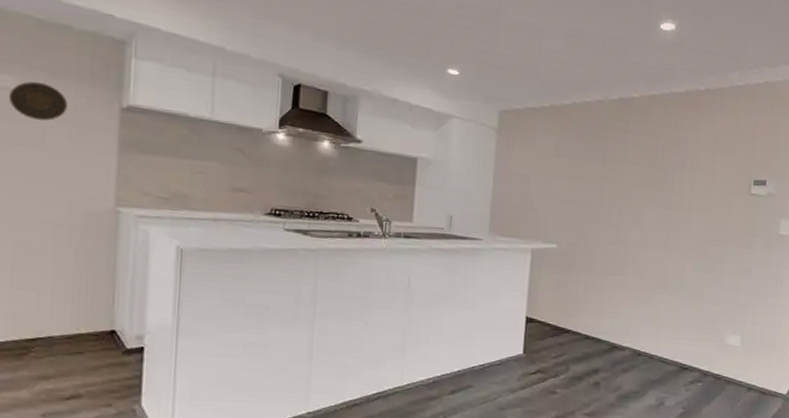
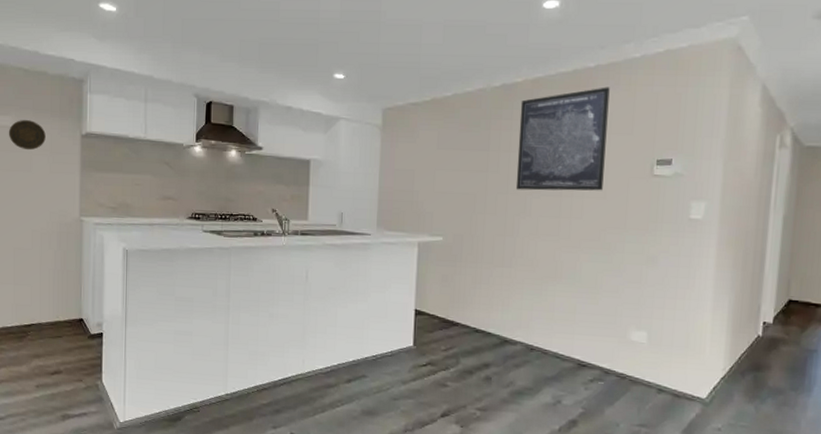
wall art: none [629,109,717,206] -> present [515,87,610,191]

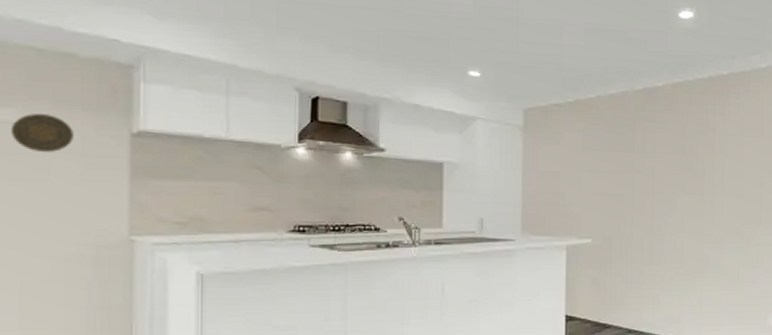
wall art: present [515,87,610,191] -> none [661,93,741,190]

